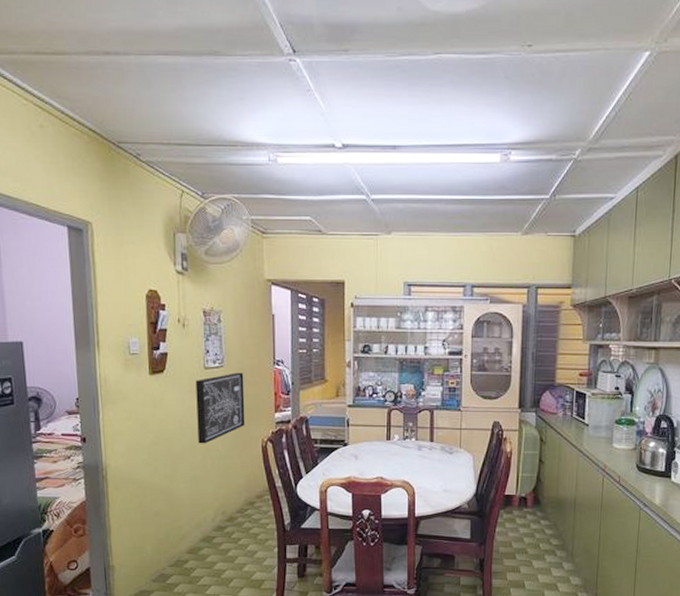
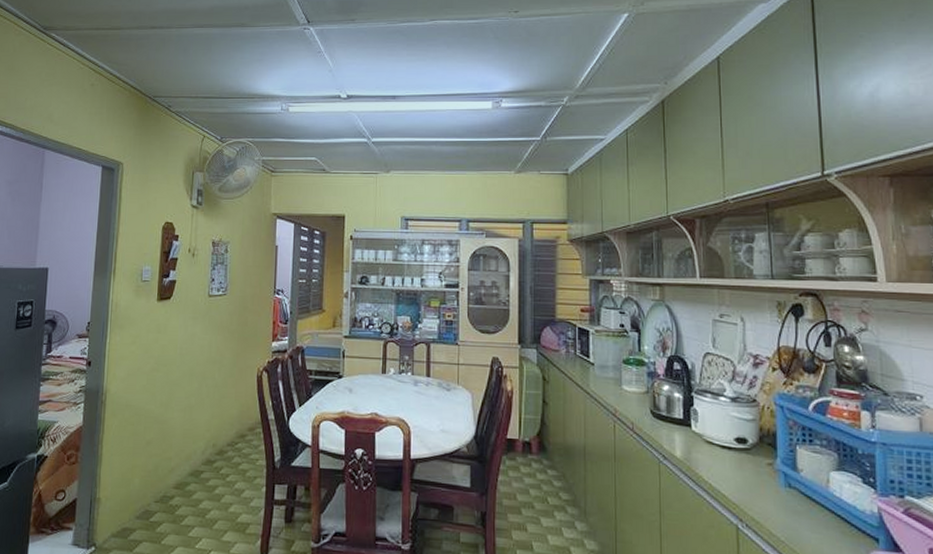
wall art: present [195,372,245,444] -> none [196,301,245,372]

